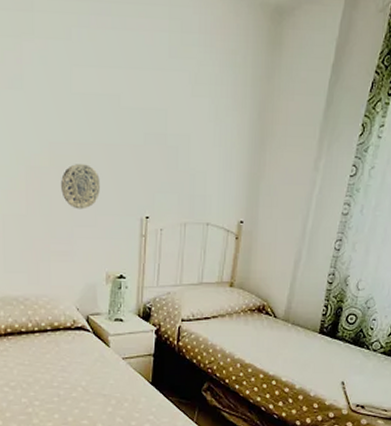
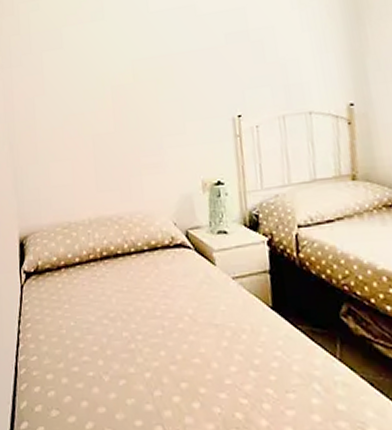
decorative plate: present [61,164,100,210] -> none [146,74,186,119]

